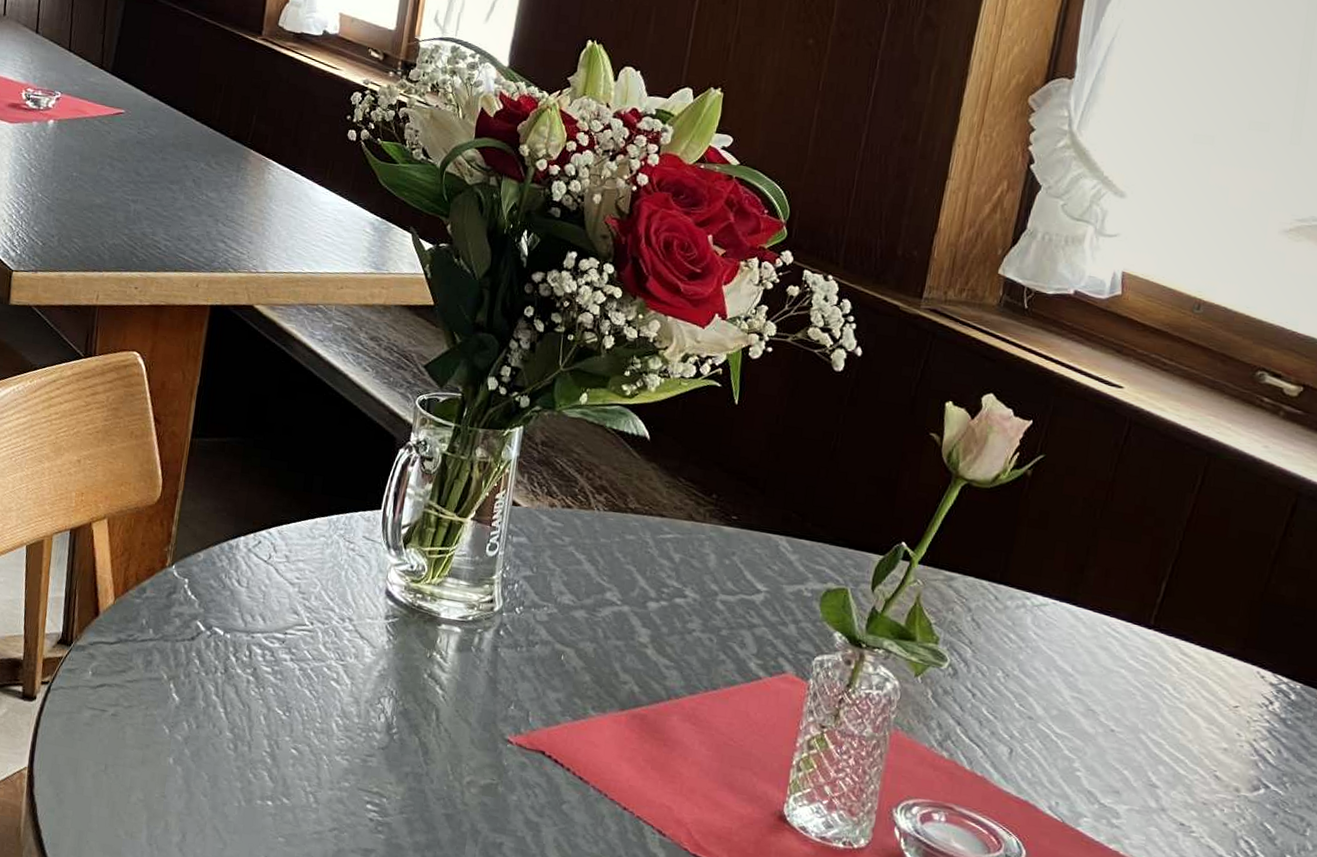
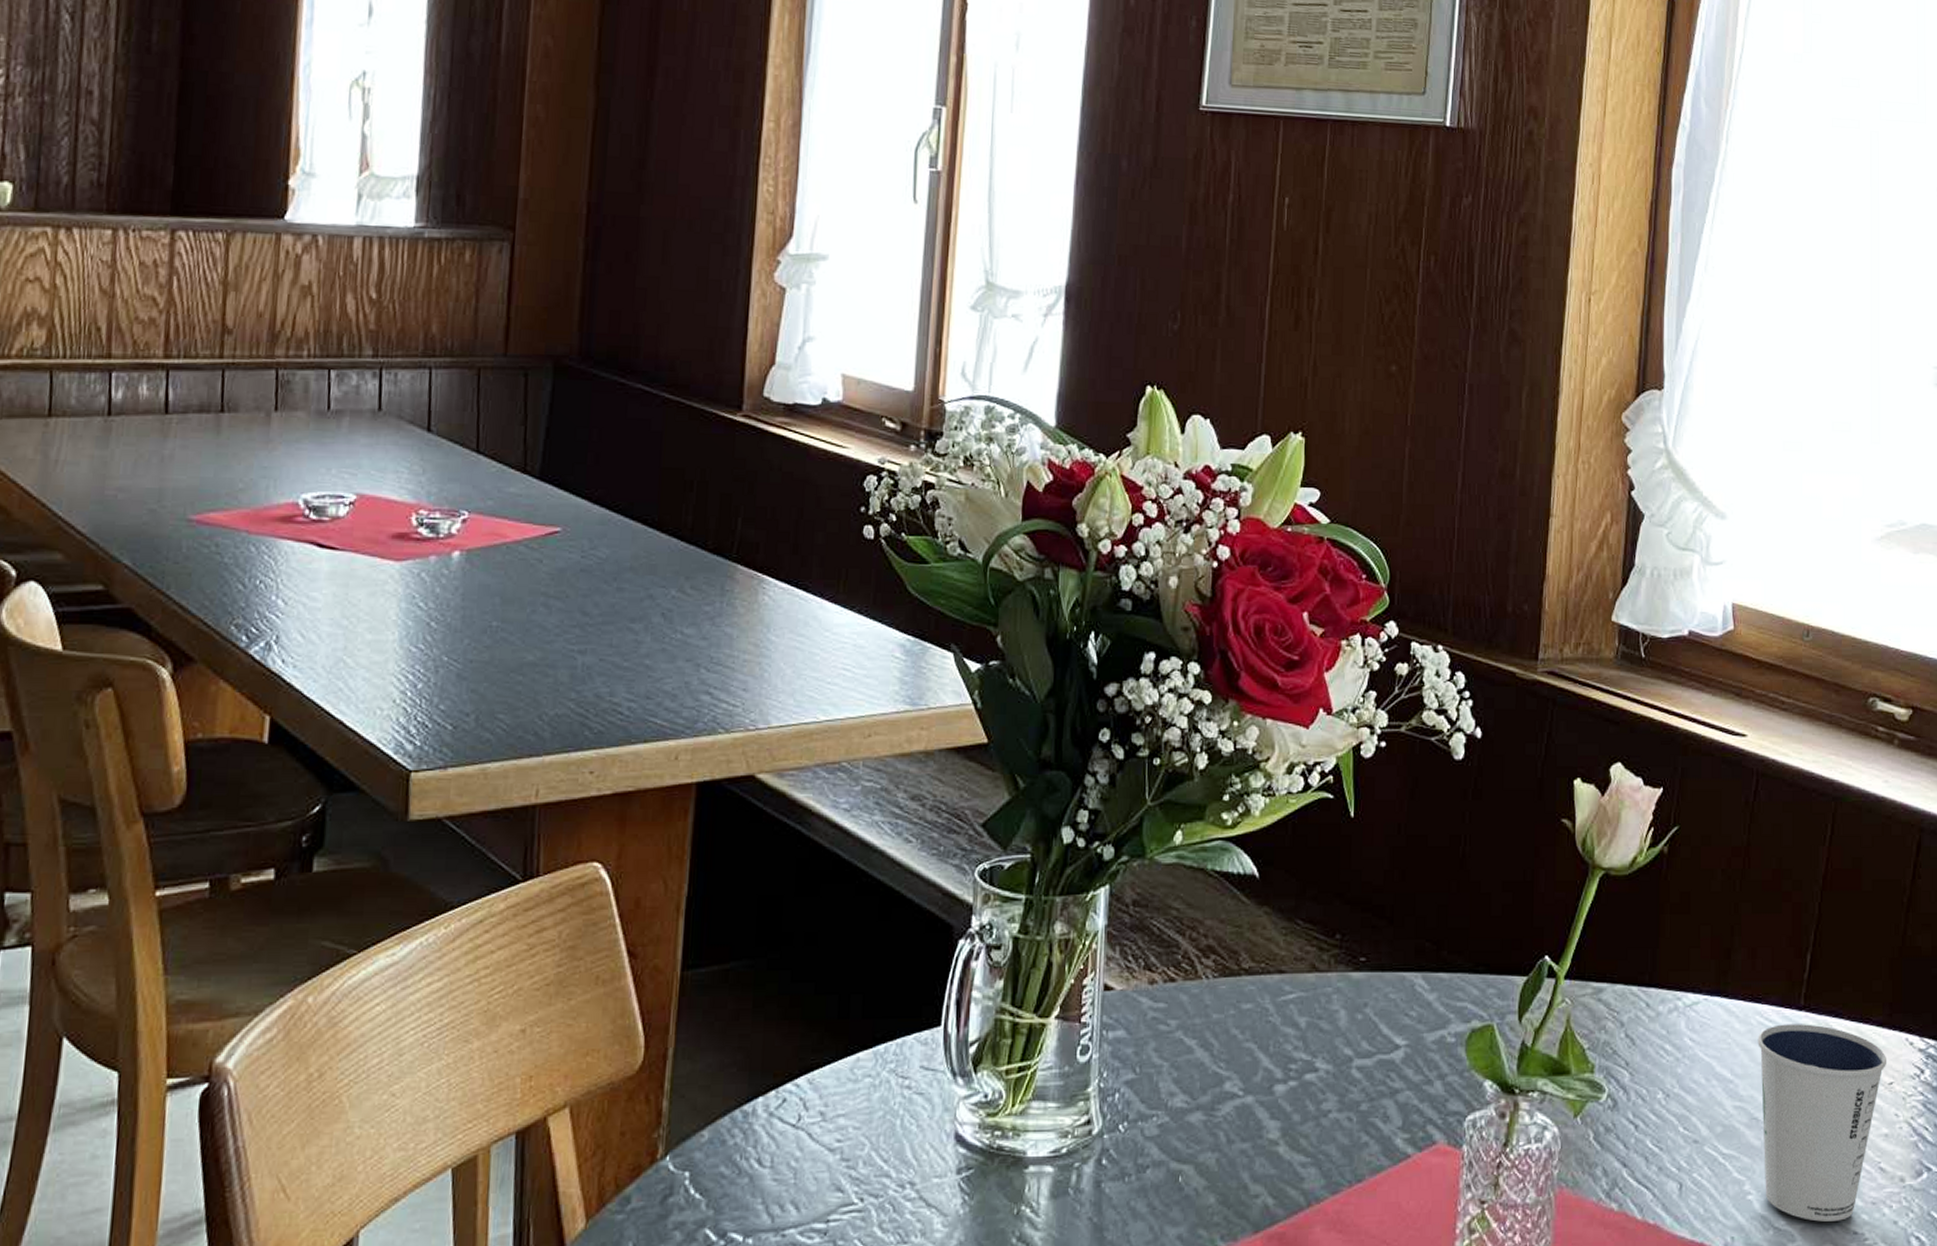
dixie cup: none [1094,636,1235,812] -> present [1758,1024,1887,1222]

